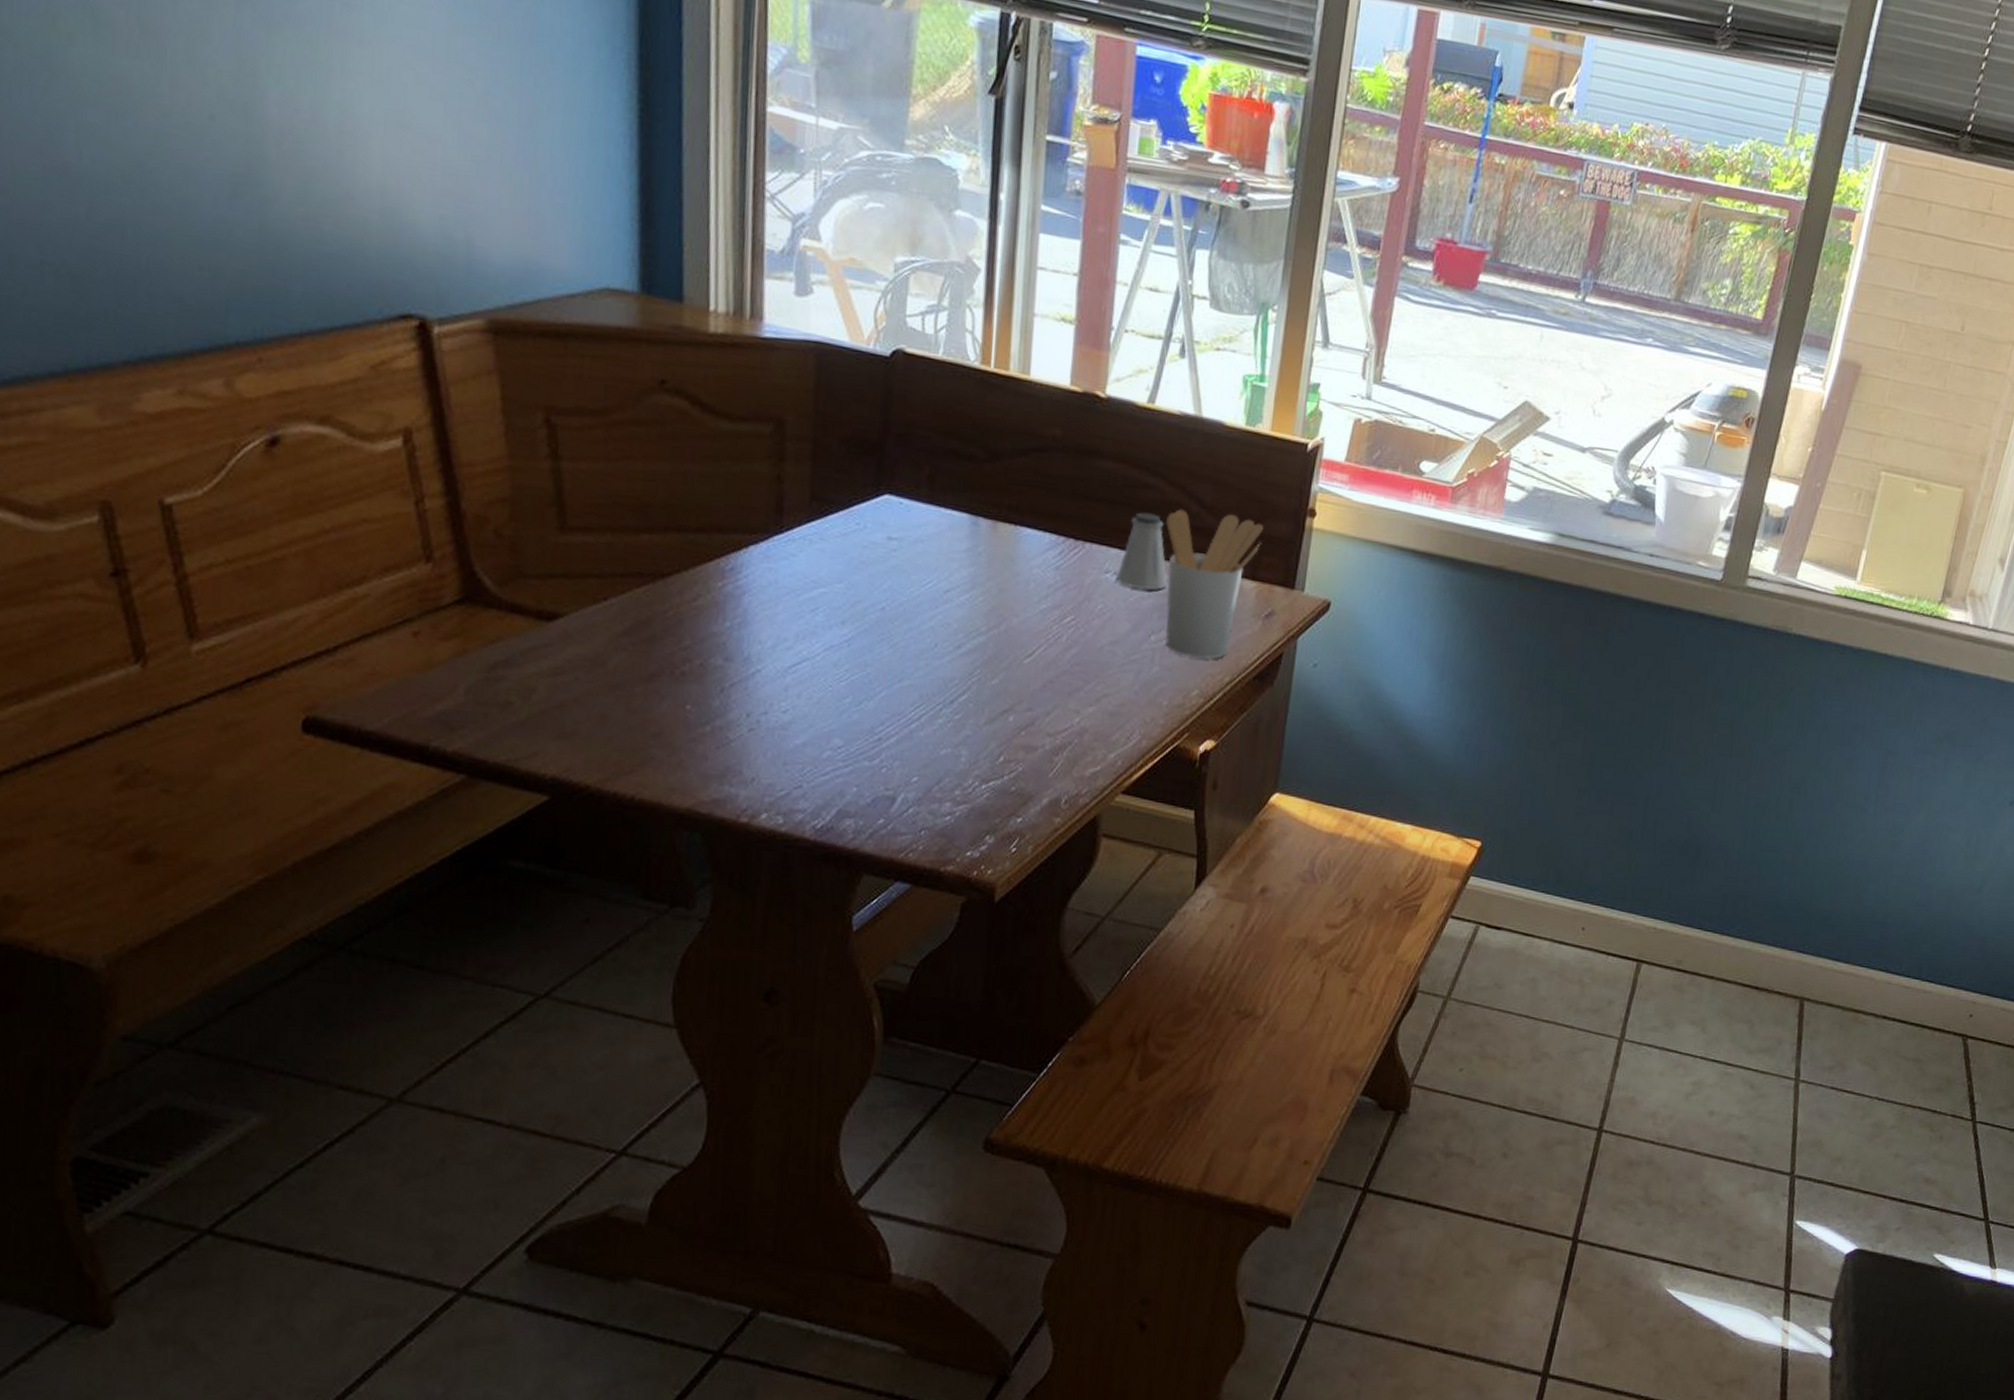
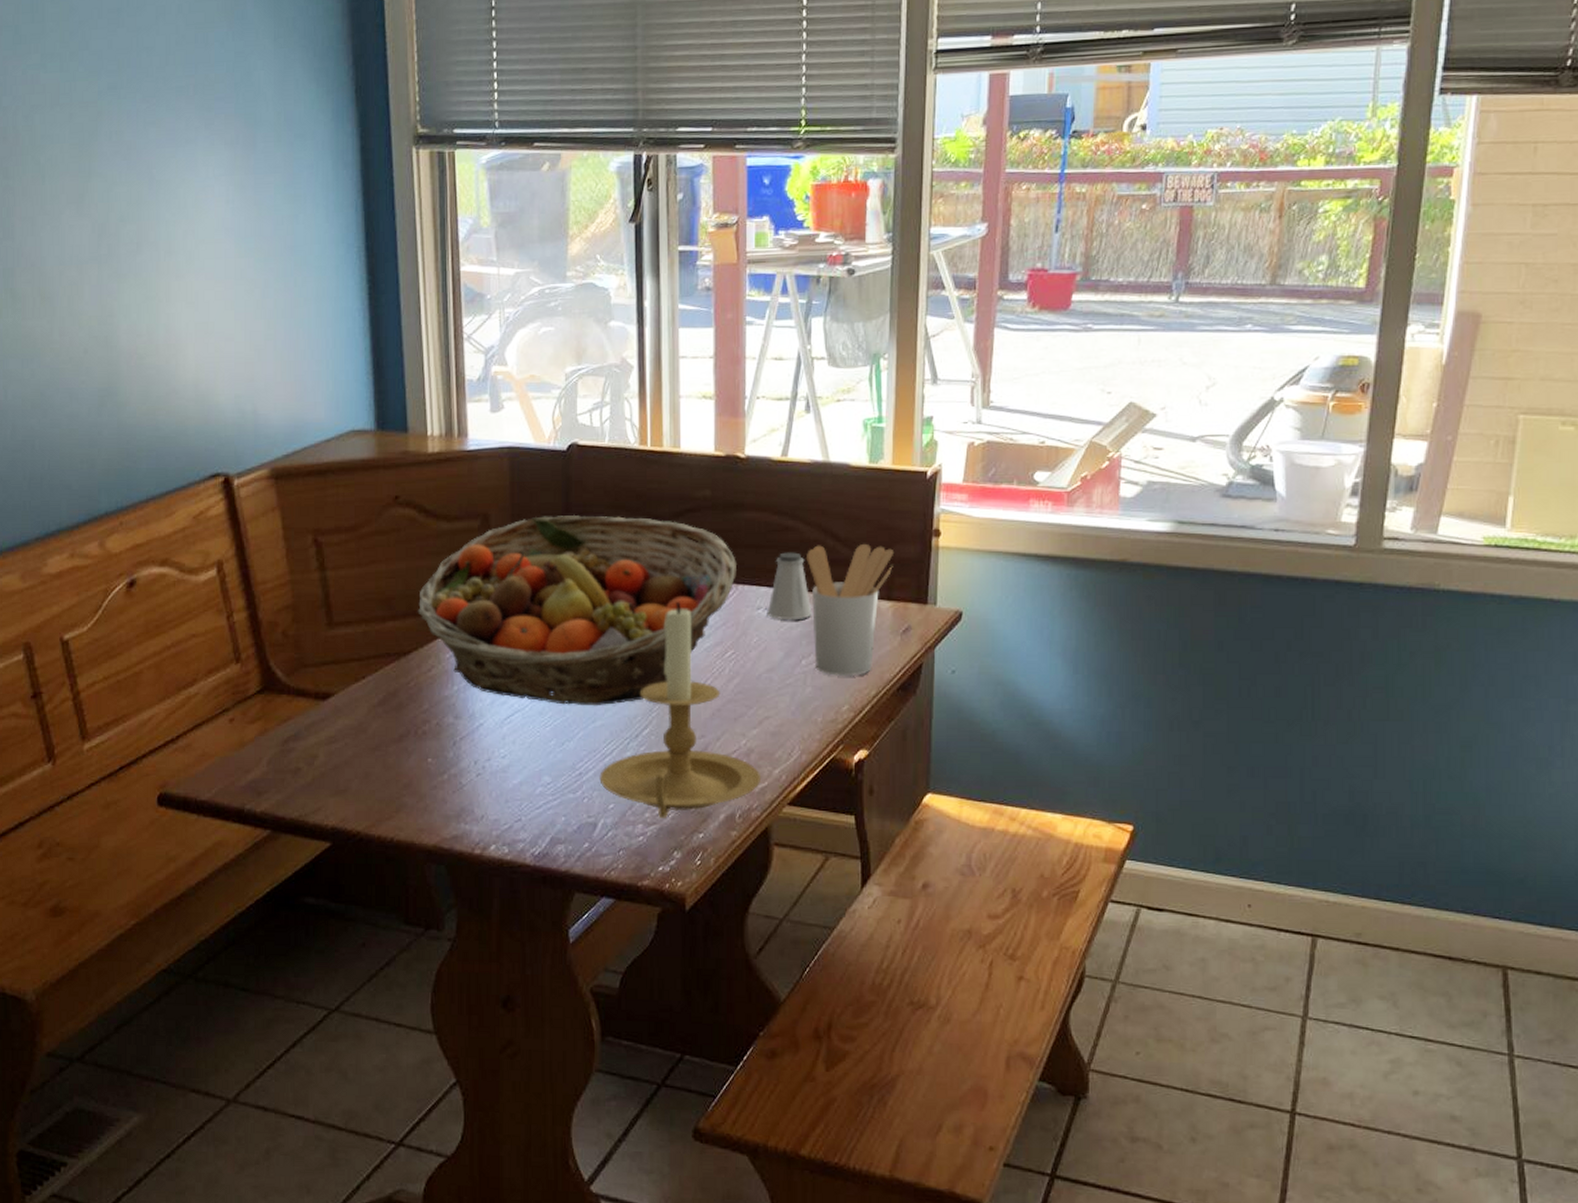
fruit basket: none [682,430,1086,664] -> present [417,514,736,706]
candle holder: none [902,553,1093,798] -> present [599,602,760,818]

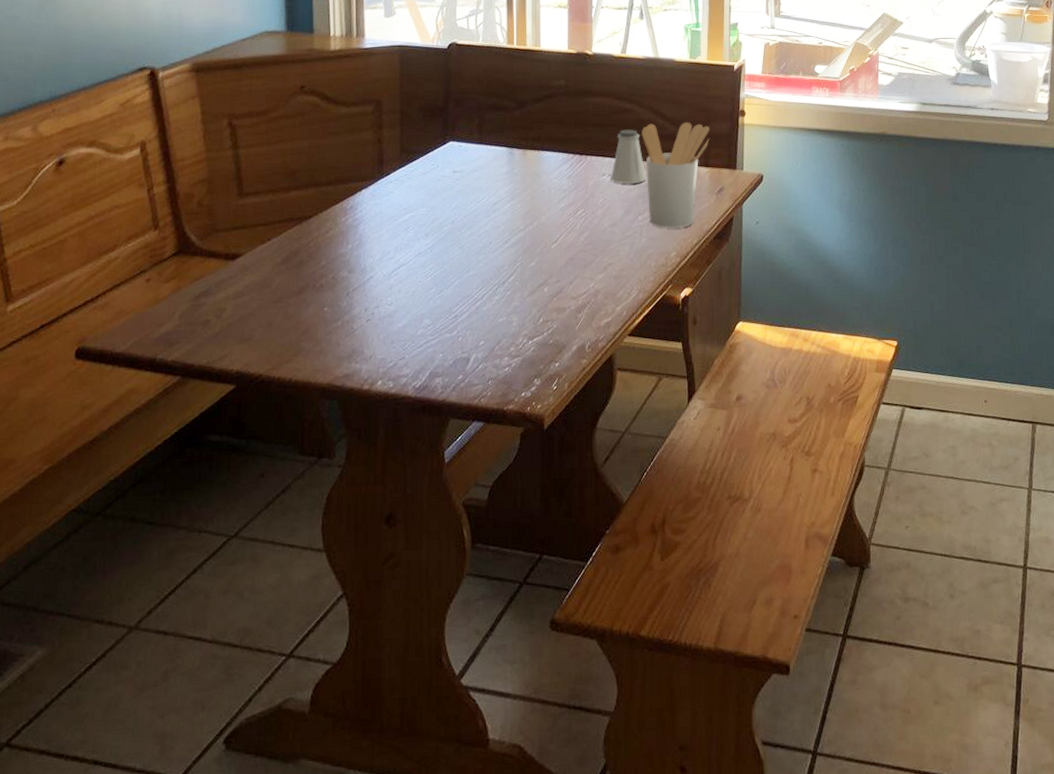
fruit basket: present [417,514,736,706] -> none [318,100,586,259]
candle holder: present [599,602,760,818] -> none [472,171,606,351]

